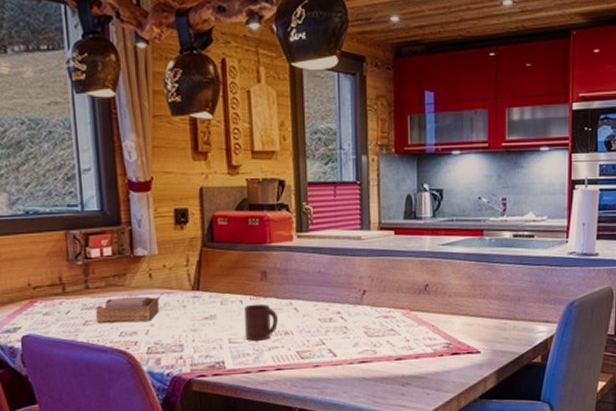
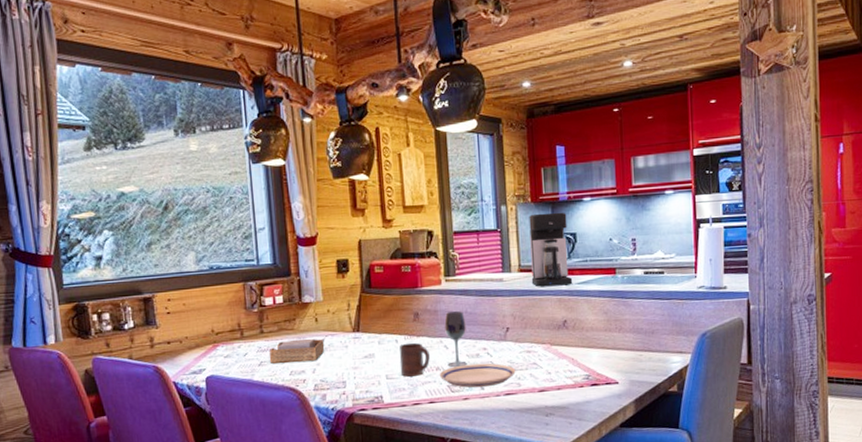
plate: none [287,328,372,355] -> present [439,363,516,388]
wine glass: none [295,271,319,333] -> present [444,311,467,368]
coffee maker: none [392,165,437,247] -> present [529,212,573,287]

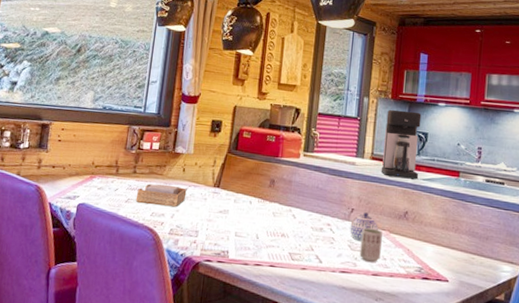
cup: present [399,342,430,377] -> none [248,206,278,239]
plate: present [439,363,516,388] -> none [283,235,354,262]
wine glass: present [444,311,467,368] -> none [292,184,316,238]
teapot: none [508,329,539,361] -> present [349,212,379,242]
cup: none [521,344,545,379] -> present [359,227,383,262]

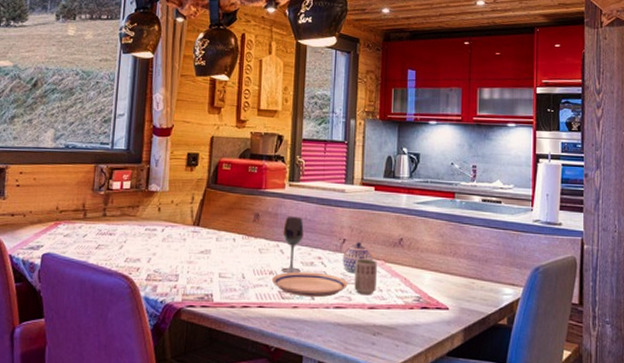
napkin holder: present [135,184,187,208] -> none [107,226,164,251]
plate: none [283,235,354,262] -> present [271,271,348,298]
wine glass: none [292,184,316,238] -> present [281,217,304,274]
coffee maker: present [381,109,422,180] -> none [372,130,413,204]

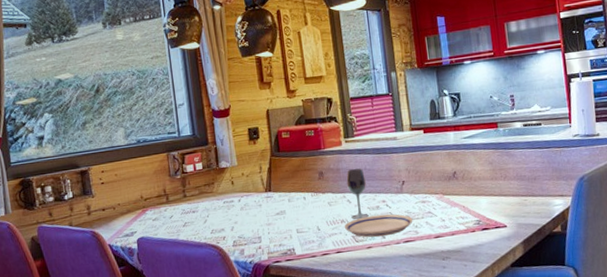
teapot: present [342,242,373,274] -> none [404,181,432,211]
cup: present [354,258,377,294] -> none [416,194,439,227]

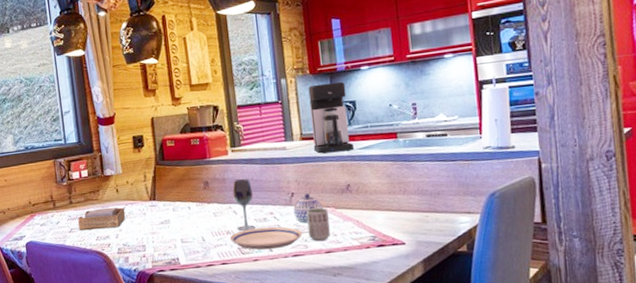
napkin holder: none [192,199,241,224] -> present [78,207,126,231]
teapot: none [404,181,432,211] -> present [293,193,324,224]
coffee maker: none [416,75,460,143] -> present [308,81,355,154]
cup: none [416,194,439,227] -> present [306,207,331,241]

